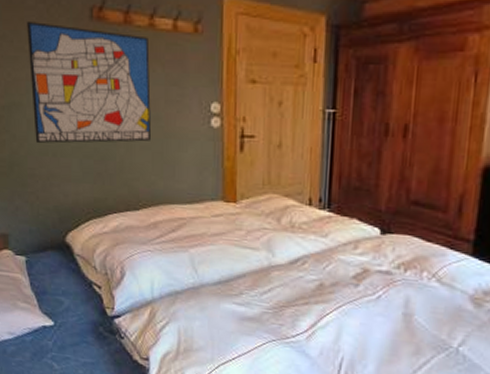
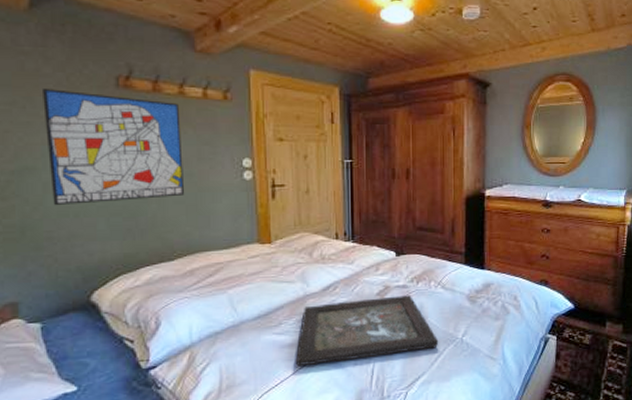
tray: none [254,279,427,354] -> present [295,295,439,367]

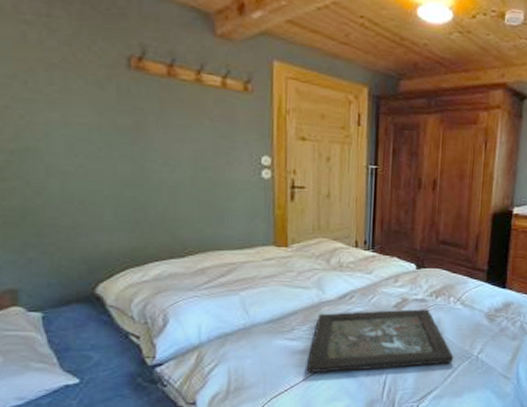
wall art: present [43,89,185,205] -> none [47,64,199,192]

